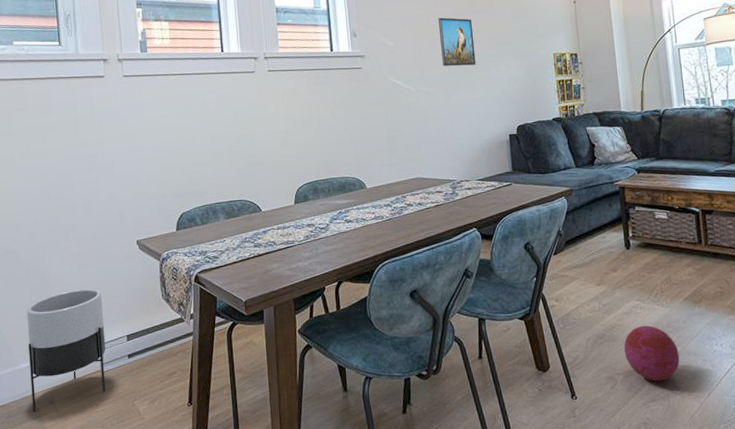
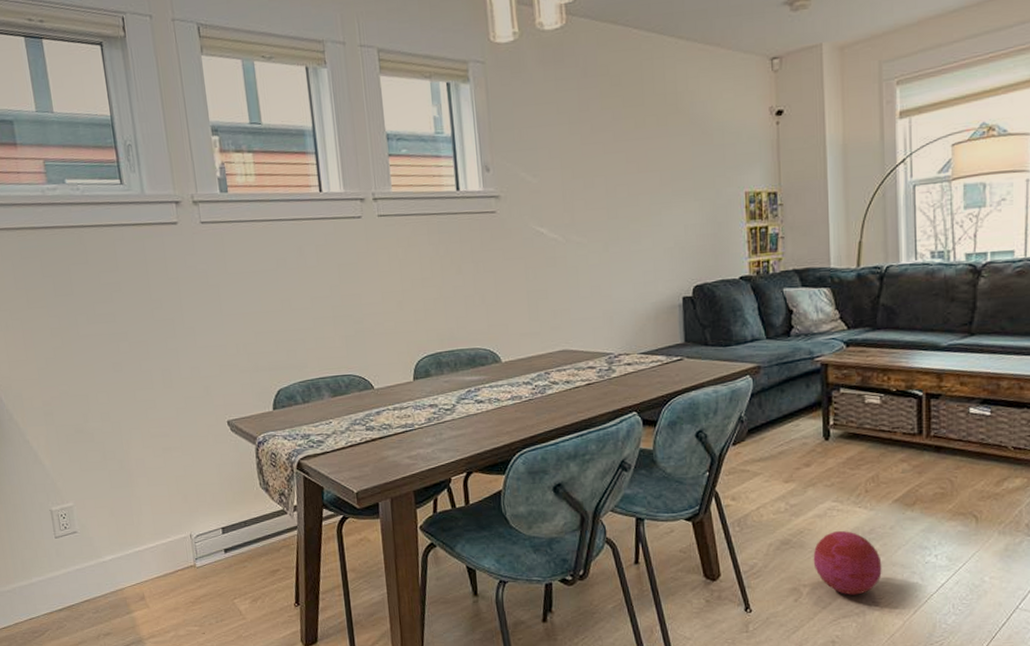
planter: present [26,288,106,412] -> none [106,474,201,608]
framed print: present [438,17,476,67] -> none [595,145,643,210]

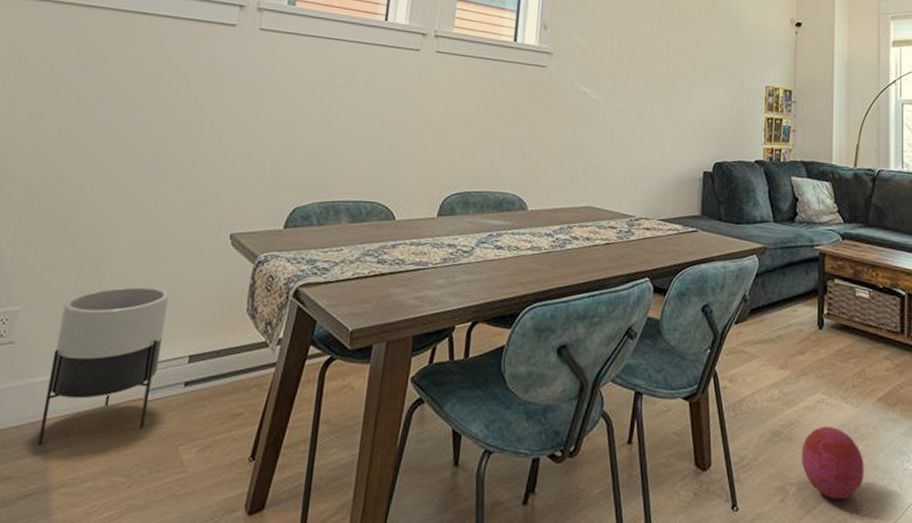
planter: none [106,474,201,608] -> present [37,286,169,445]

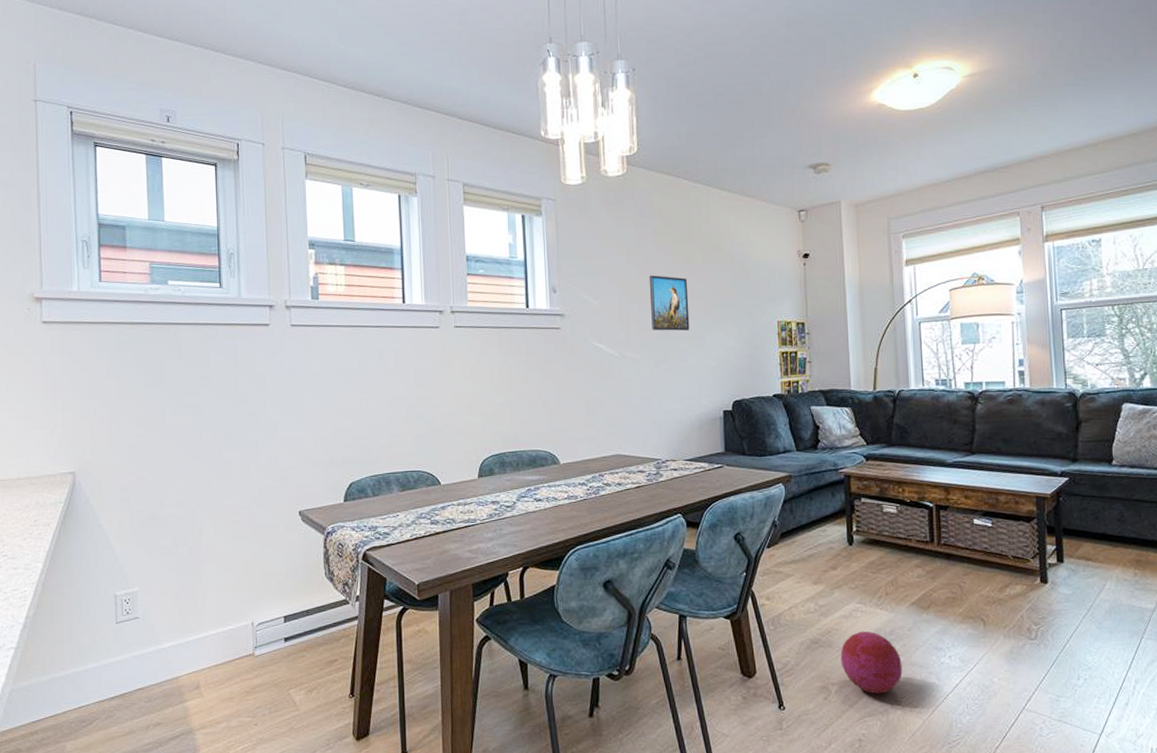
planter: present [37,286,169,445] -> none [172,562,260,697]
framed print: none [640,24,681,85] -> present [649,275,690,331]

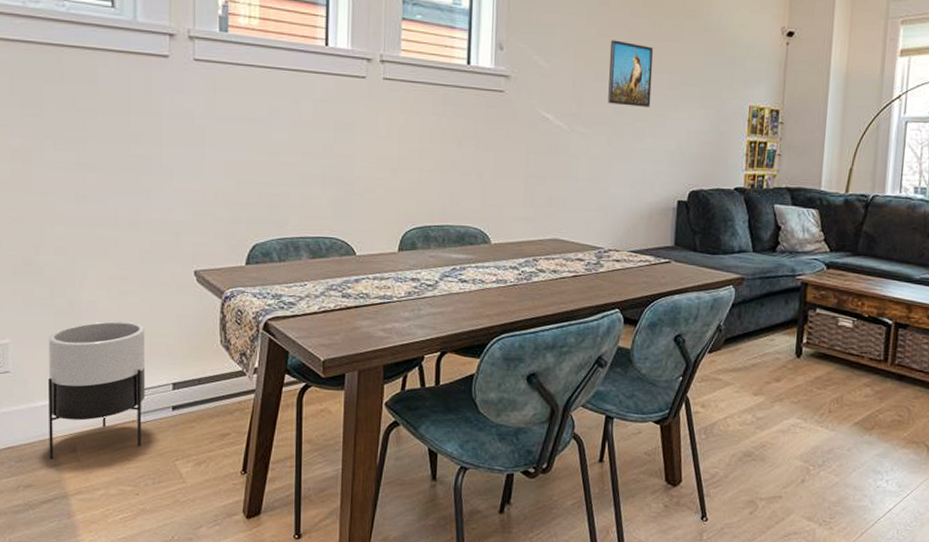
planter: none [172,562,260,697] -> present [48,320,146,459]
ball: present [840,631,903,694] -> none [772,448,837,513]

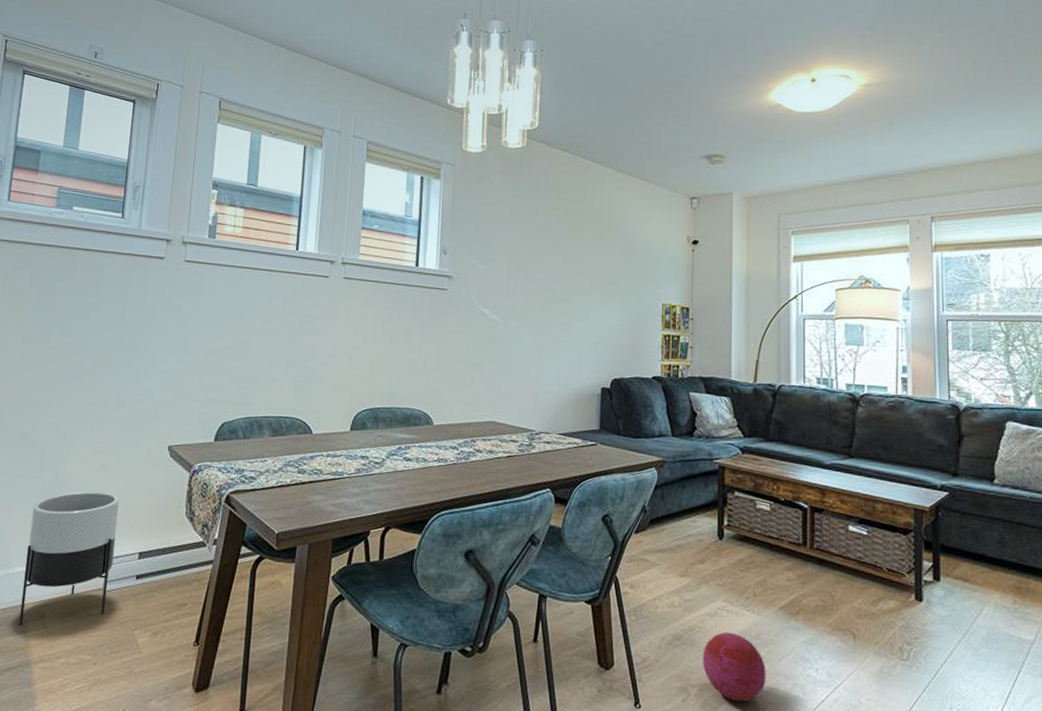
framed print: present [608,40,653,107] -> none [537,246,576,304]
ball: none [772,448,837,513] -> present [702,632,766,702]

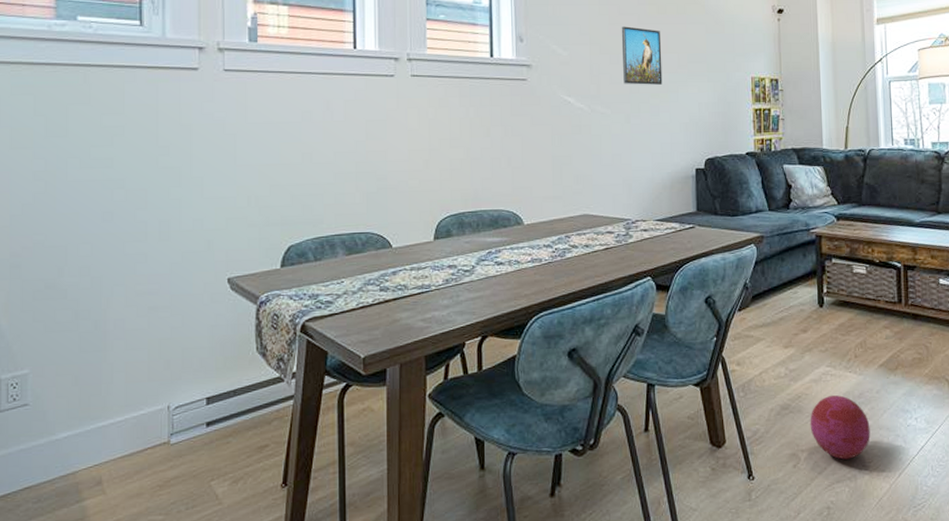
planter: present [18,491,119,626] -> none [71,337,177,495]
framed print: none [537,246,576,304] -> present [621,26,663,85]

